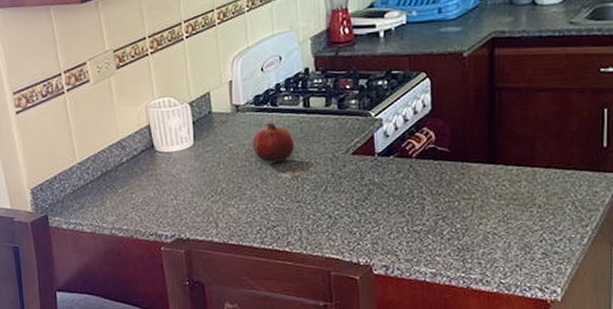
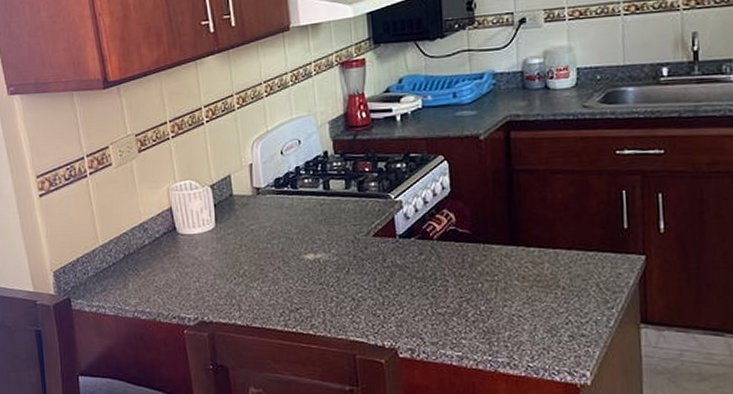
fruit: present [253,123,295,162] -> none [274,205,316,245]

